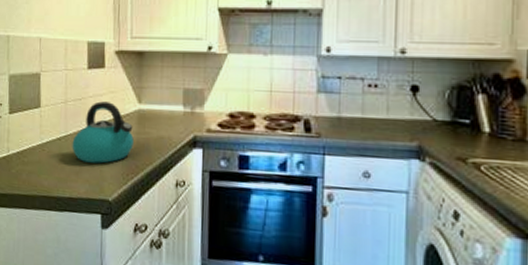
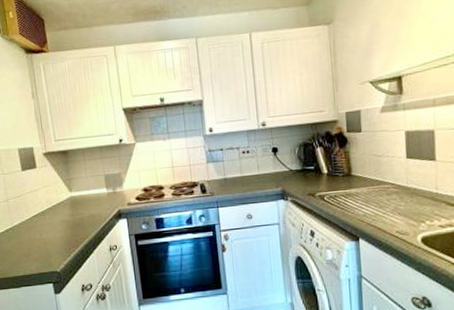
kettle: present [72,101,134,164] -> none [18,194,71,246]

